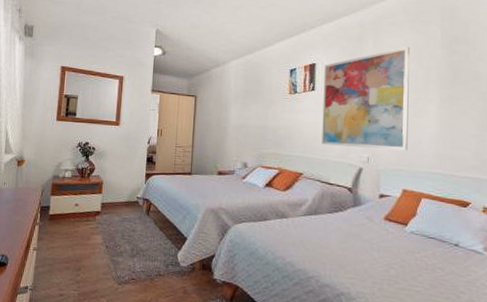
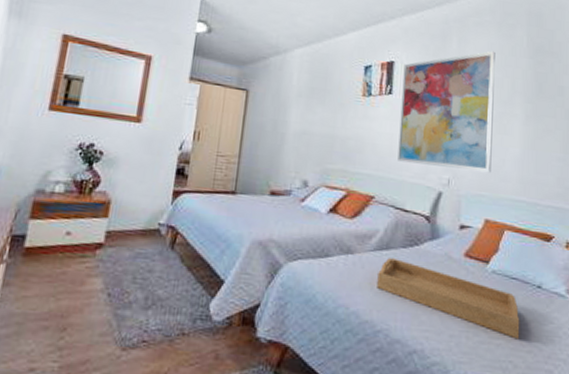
serving tray: none [308,221,438,288] -> present [377,258,520,340]

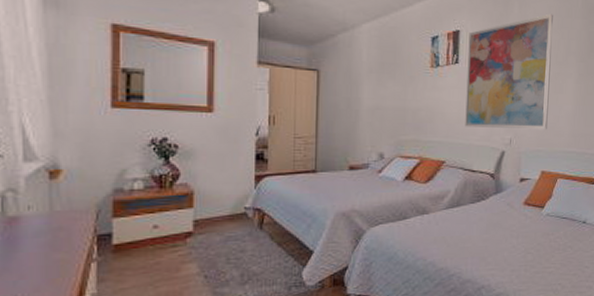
serving tray: present [377,258,520,340] -> none [450,213,568,266]

